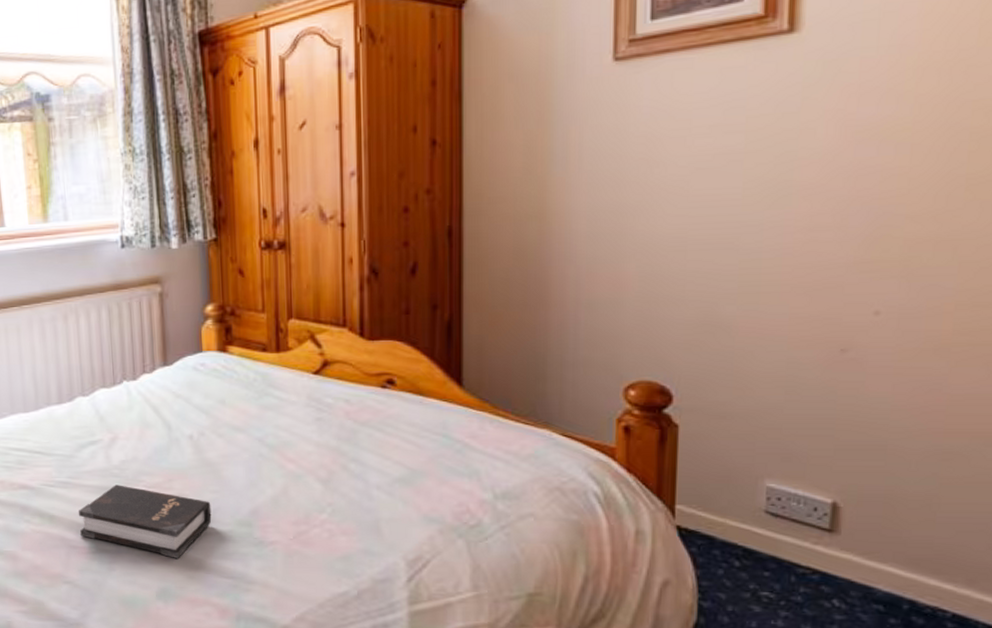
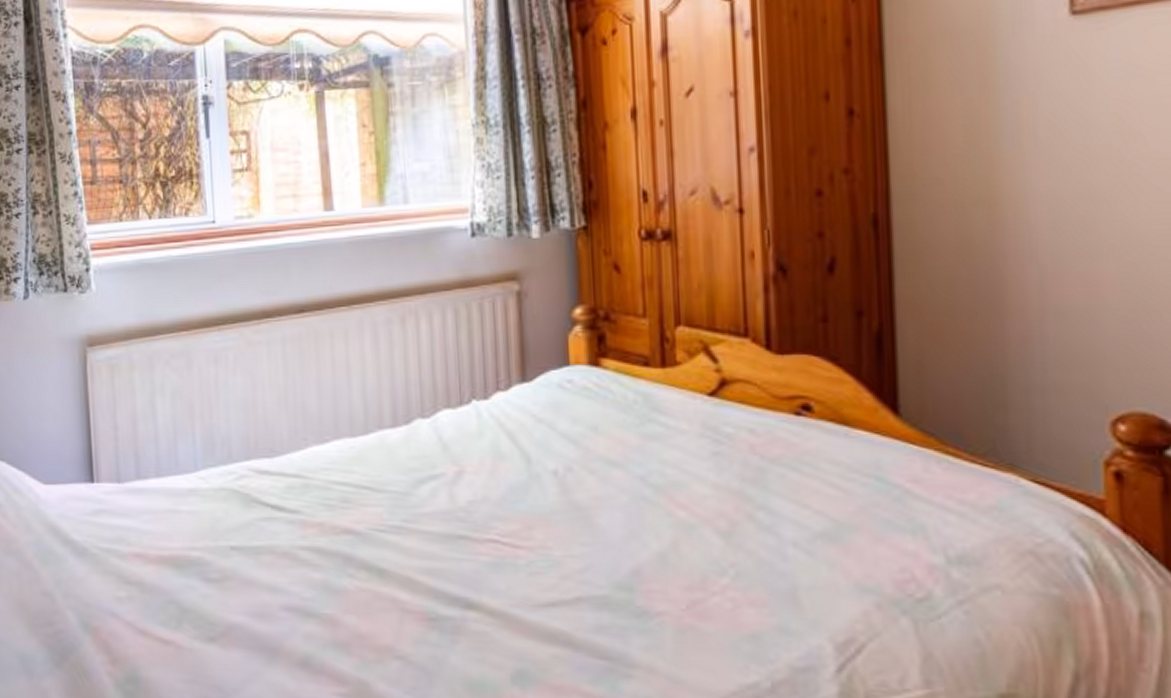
hardback book: present [79,485,212,558] -> none [415,531,582,630]

